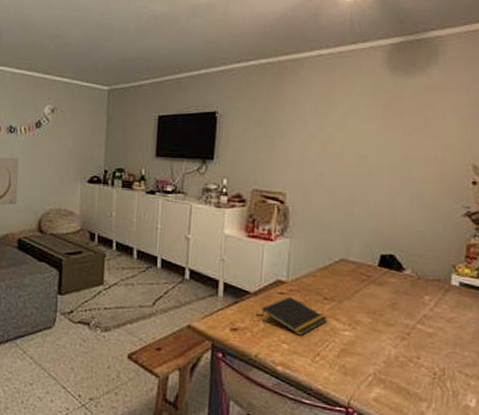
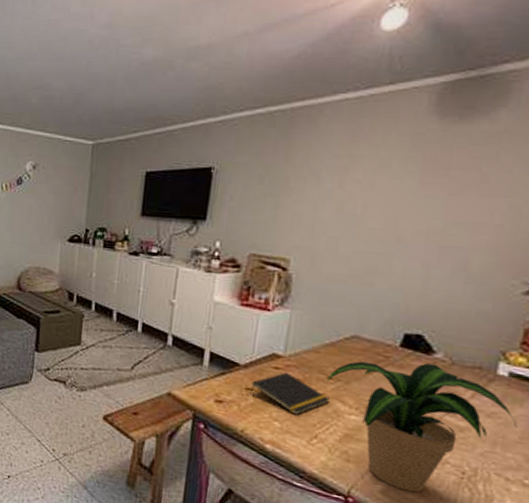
potted plant: none [324,279,470,397] -> present [327,361,518,493]

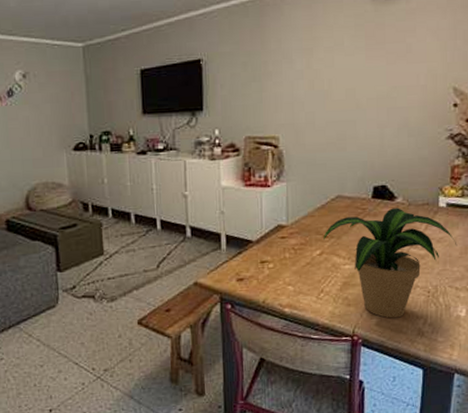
notepad: present [250,372,330,415] -> none [264,240,328,276]

